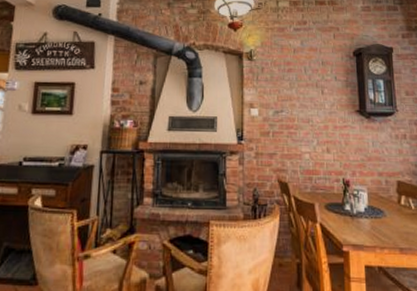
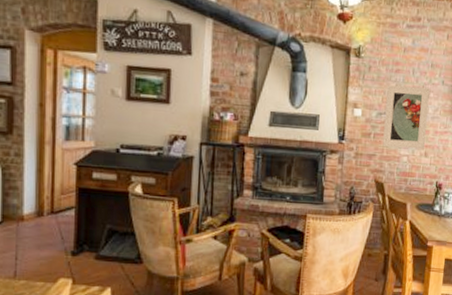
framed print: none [280,83,327,145] -> present [382,85,430,149]

